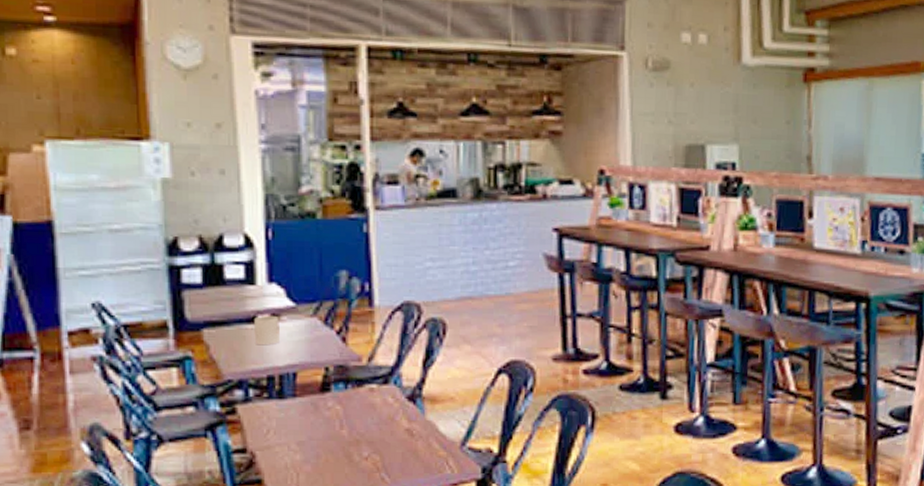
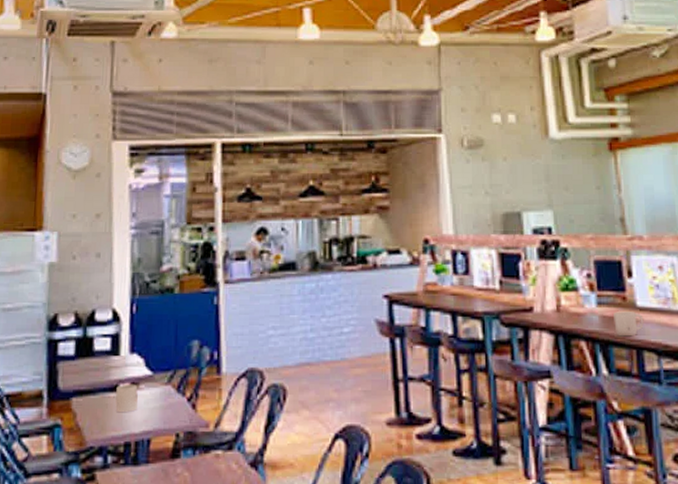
mug: none [789,252,819,278] -> present [614,311,644,337]

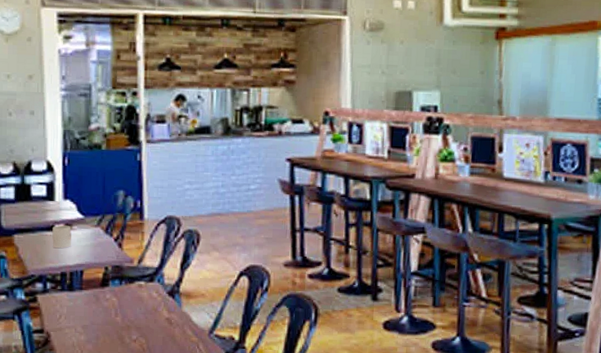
mug: present [614,311,644,337] -> none [482,181,508,202]

